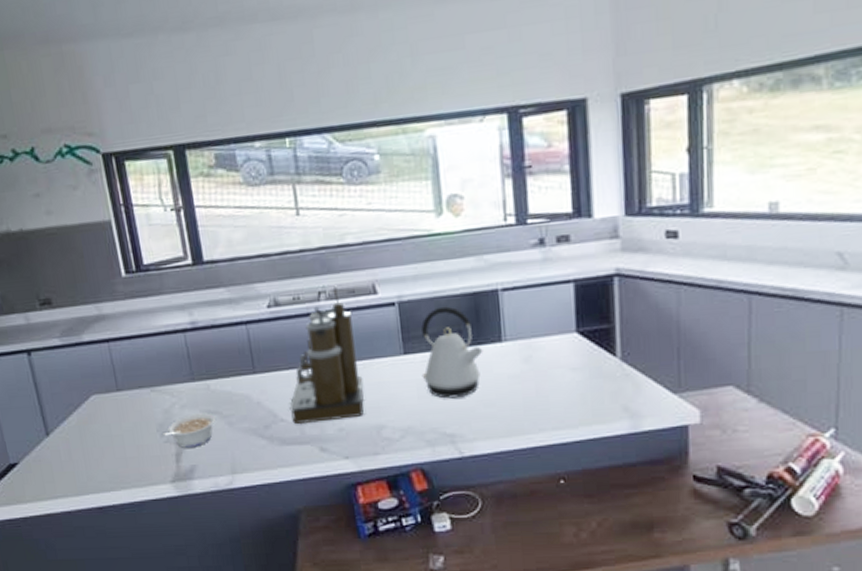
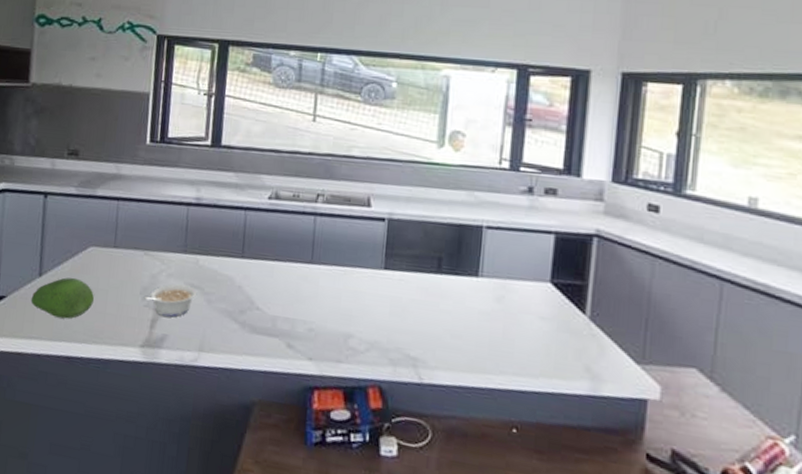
fruit: none [44,429,112,472] -> present [30,277,95,319]
coffee maker: present [289,285,364,425] -> none [267,191,345,321]
kettle: present [421,306,483,399] -> none [397,231,459,323]

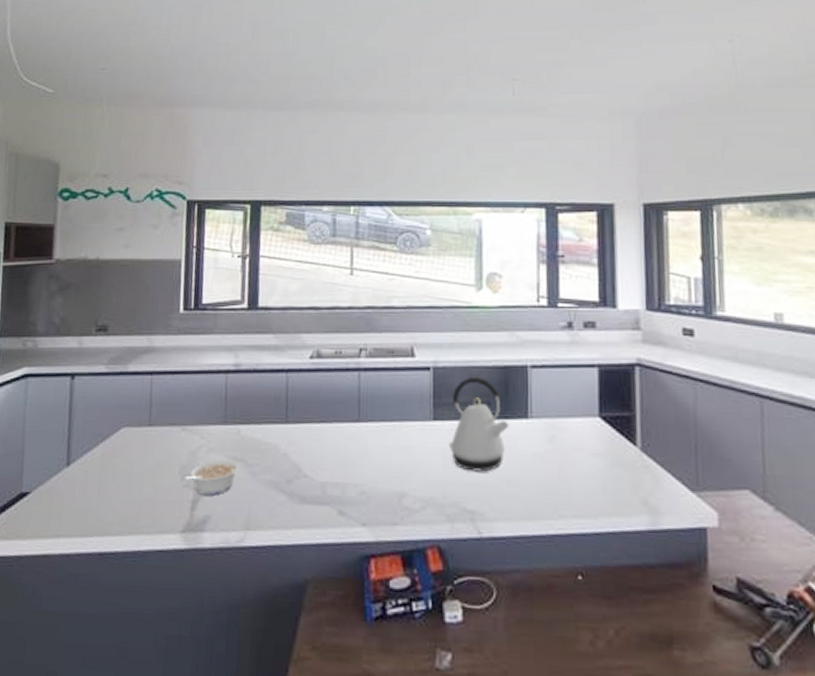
fruit: present [30,277,95,319] -> none [57,463,129,510]
kettle: none [397,231,459,323] -> present [448,376,510,472]

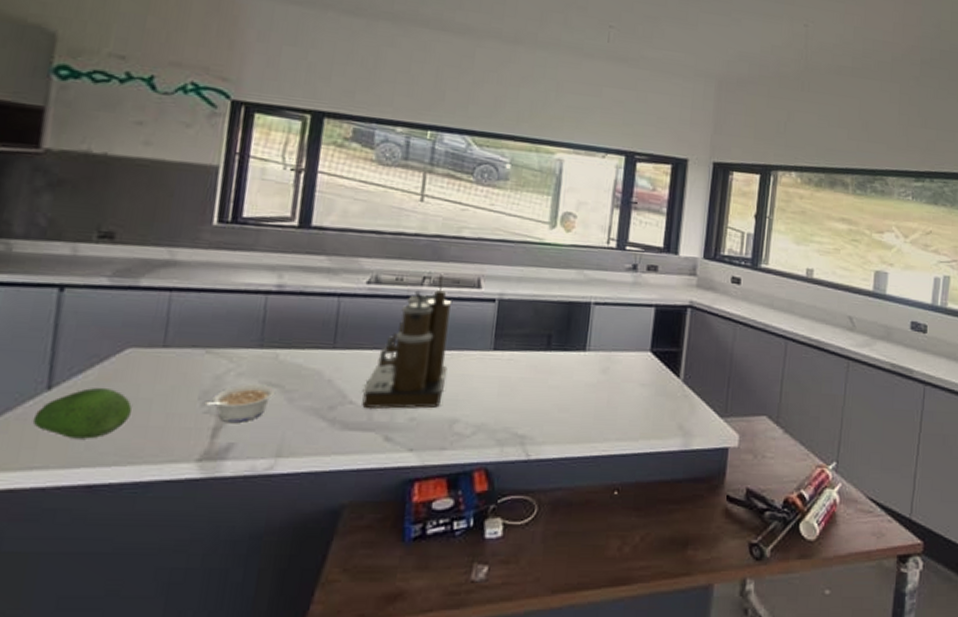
fruit: none [57,463,129,510] -> present [32,387,133,439]
coffee maker: none [314,344,391,483] -> present [362,273,453,410]
kettle: present [448,376,510,472] -> none [506,310,568,400]

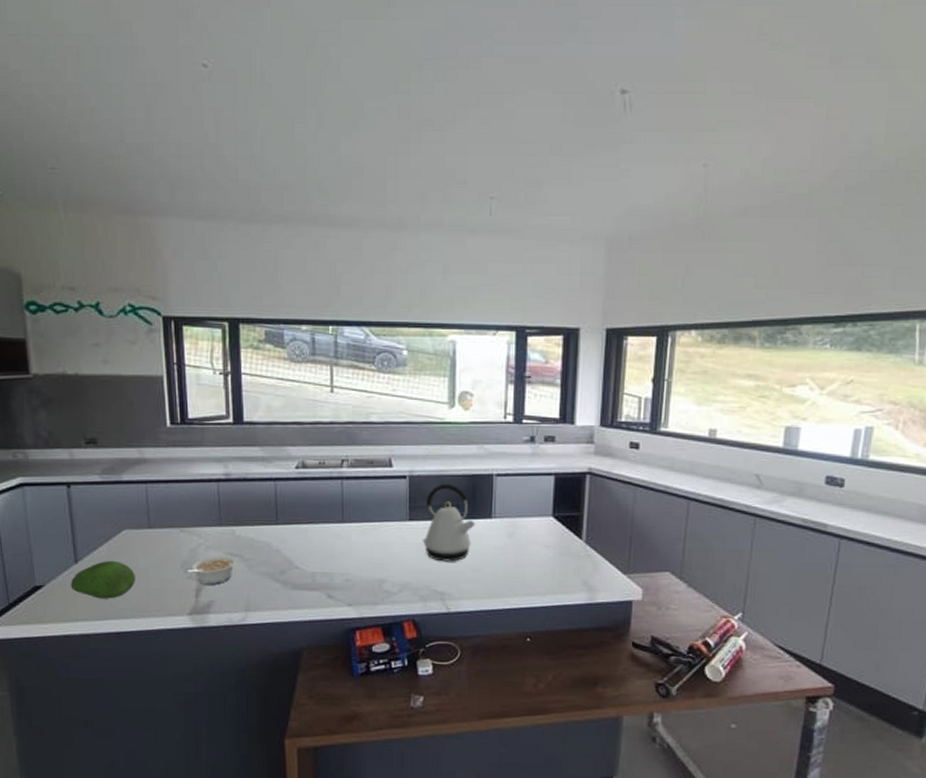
coffee maker: present [362,273,453,410] -> none [304,456,372,573]
kettle: none [506,310,568,400] -> present [422,483,476,562]

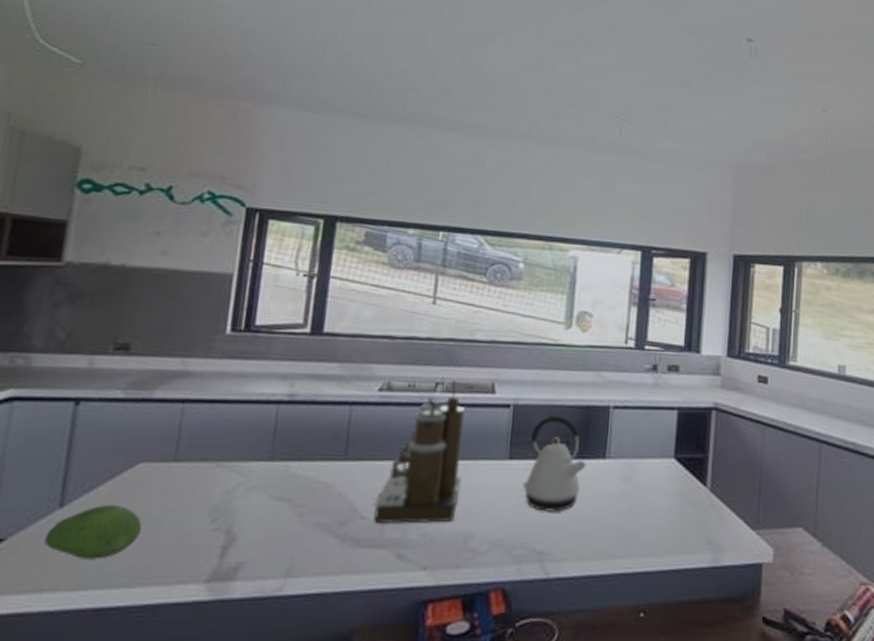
legume: present [186,555,238,585] -> none [214,499,286,540]
coffee maker: none [304,456,372,573] -> present [373,378,466,525]

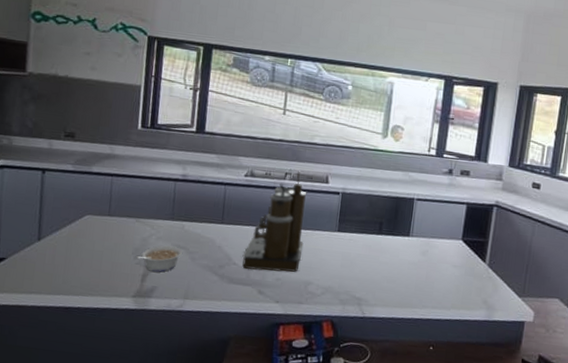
fruit: present [43,504,143,559] -> none [30,241,91,276]
legume: none [214,499,286,540] -> present [136,245,183,273]
kettle: present [522,415,587,512] -> none [347,202,395,272]

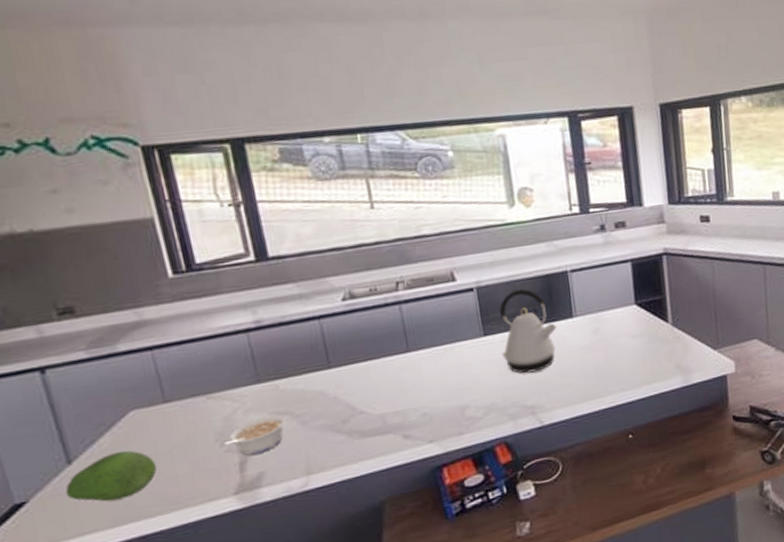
fruit: none [30,241,91,276] -> present [65,450,157,502]
coffee maker: present [242,170,307,272] -> none [369,275,447,415]
kettle: none [347,202,395,272] -> present [499,288,557,374]

